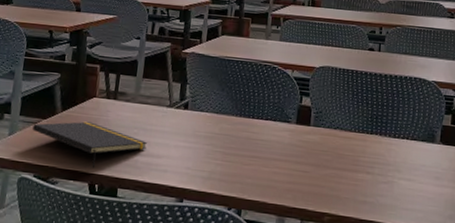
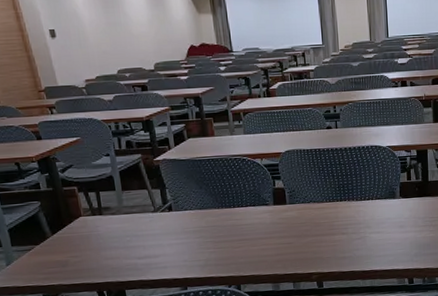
notepad: present [32,121,148,168] -> none [28,239,143,278]

